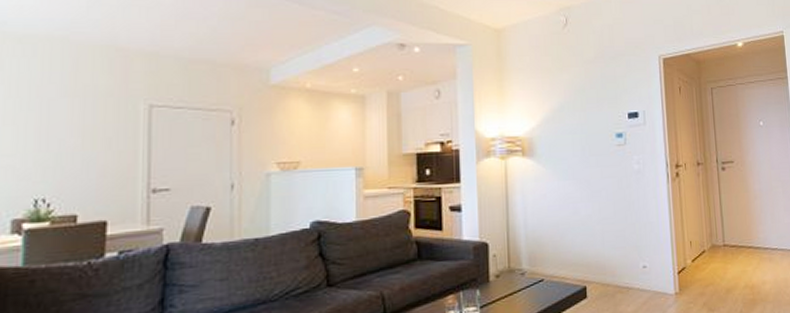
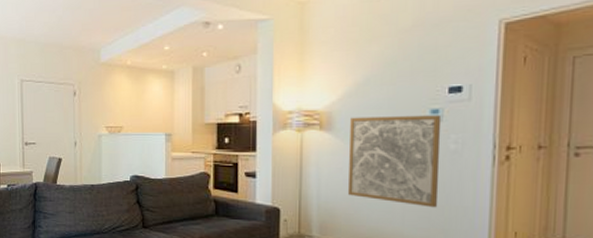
wall art: none [550,139,630,227] -> present [348,115,442,208]

